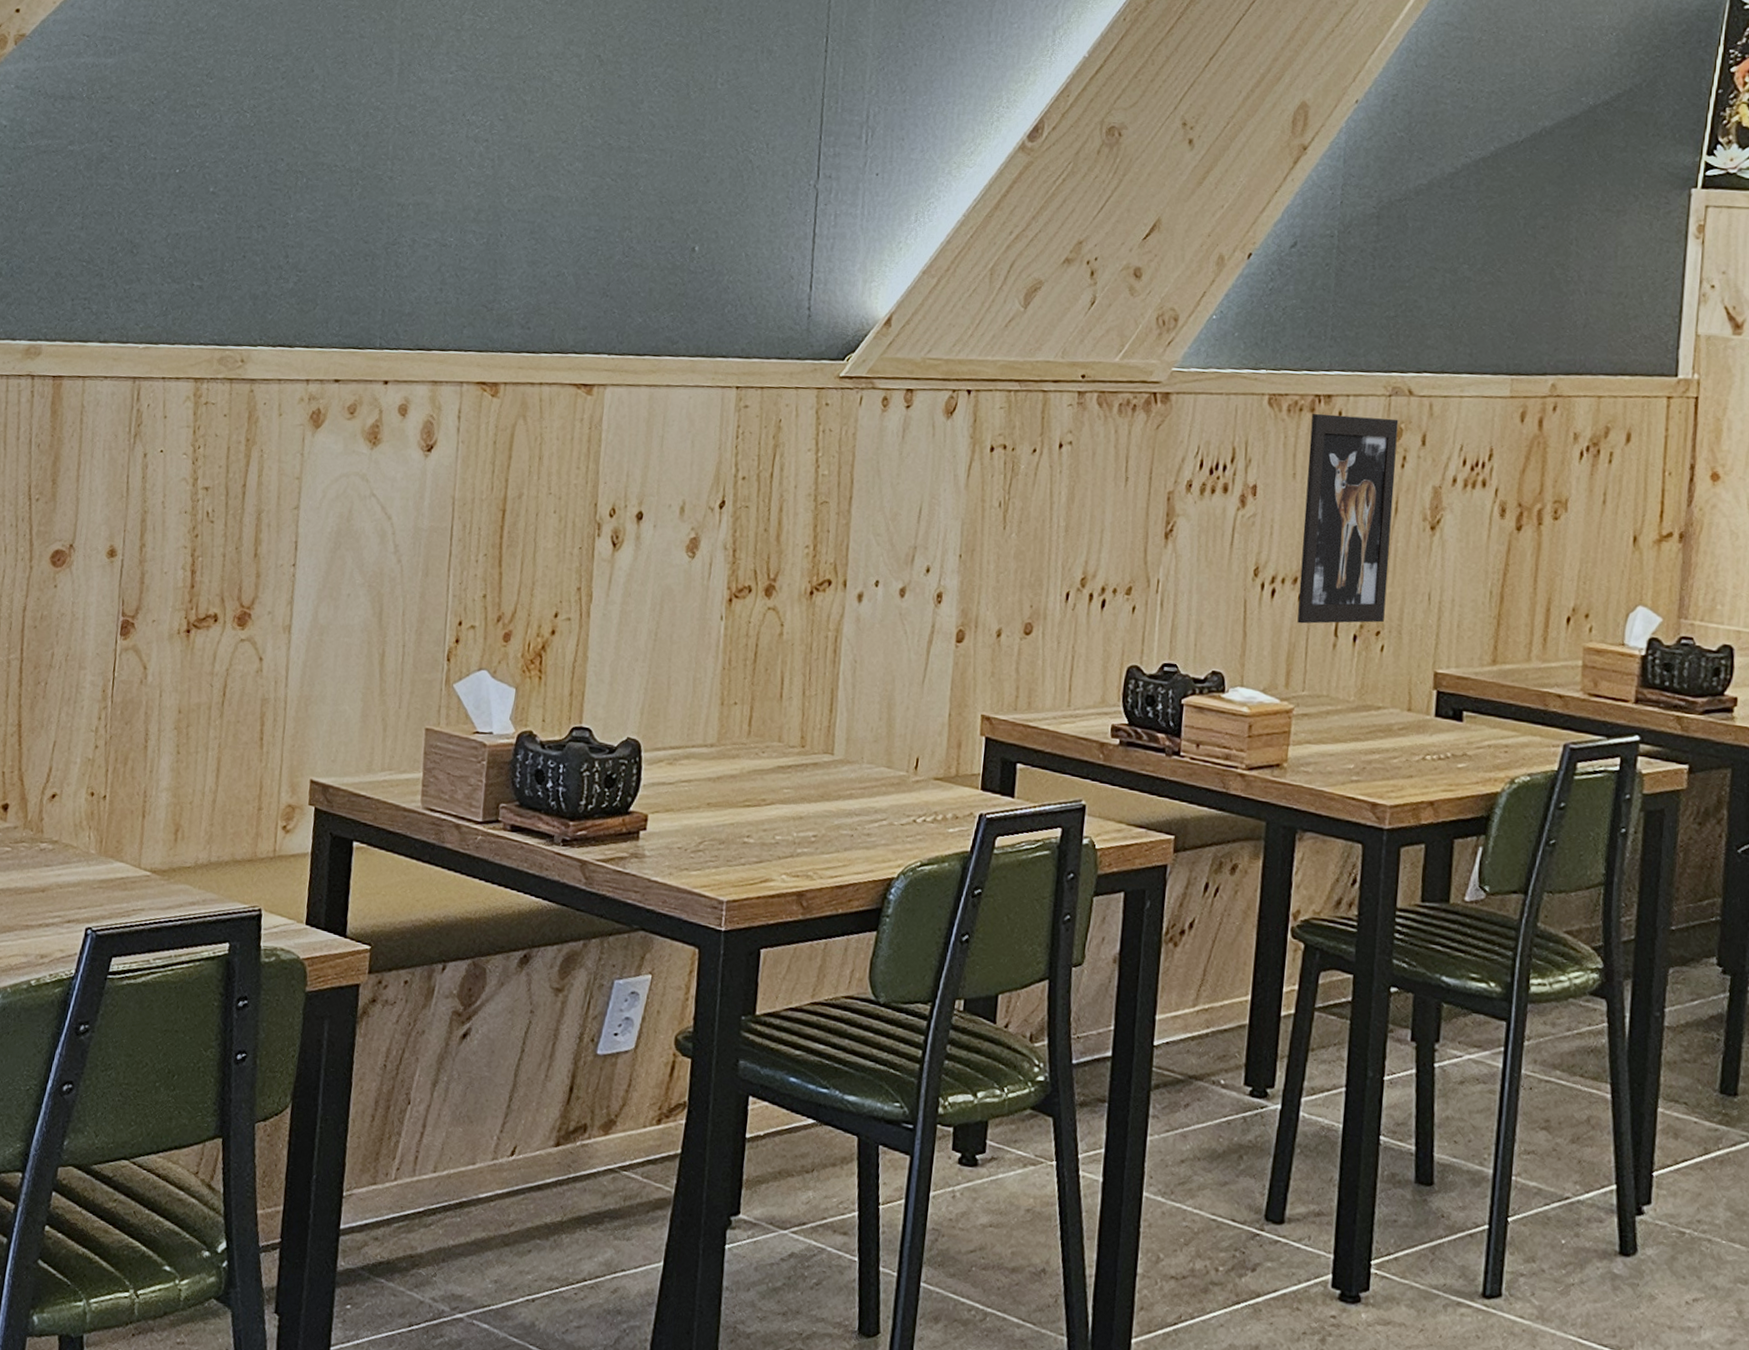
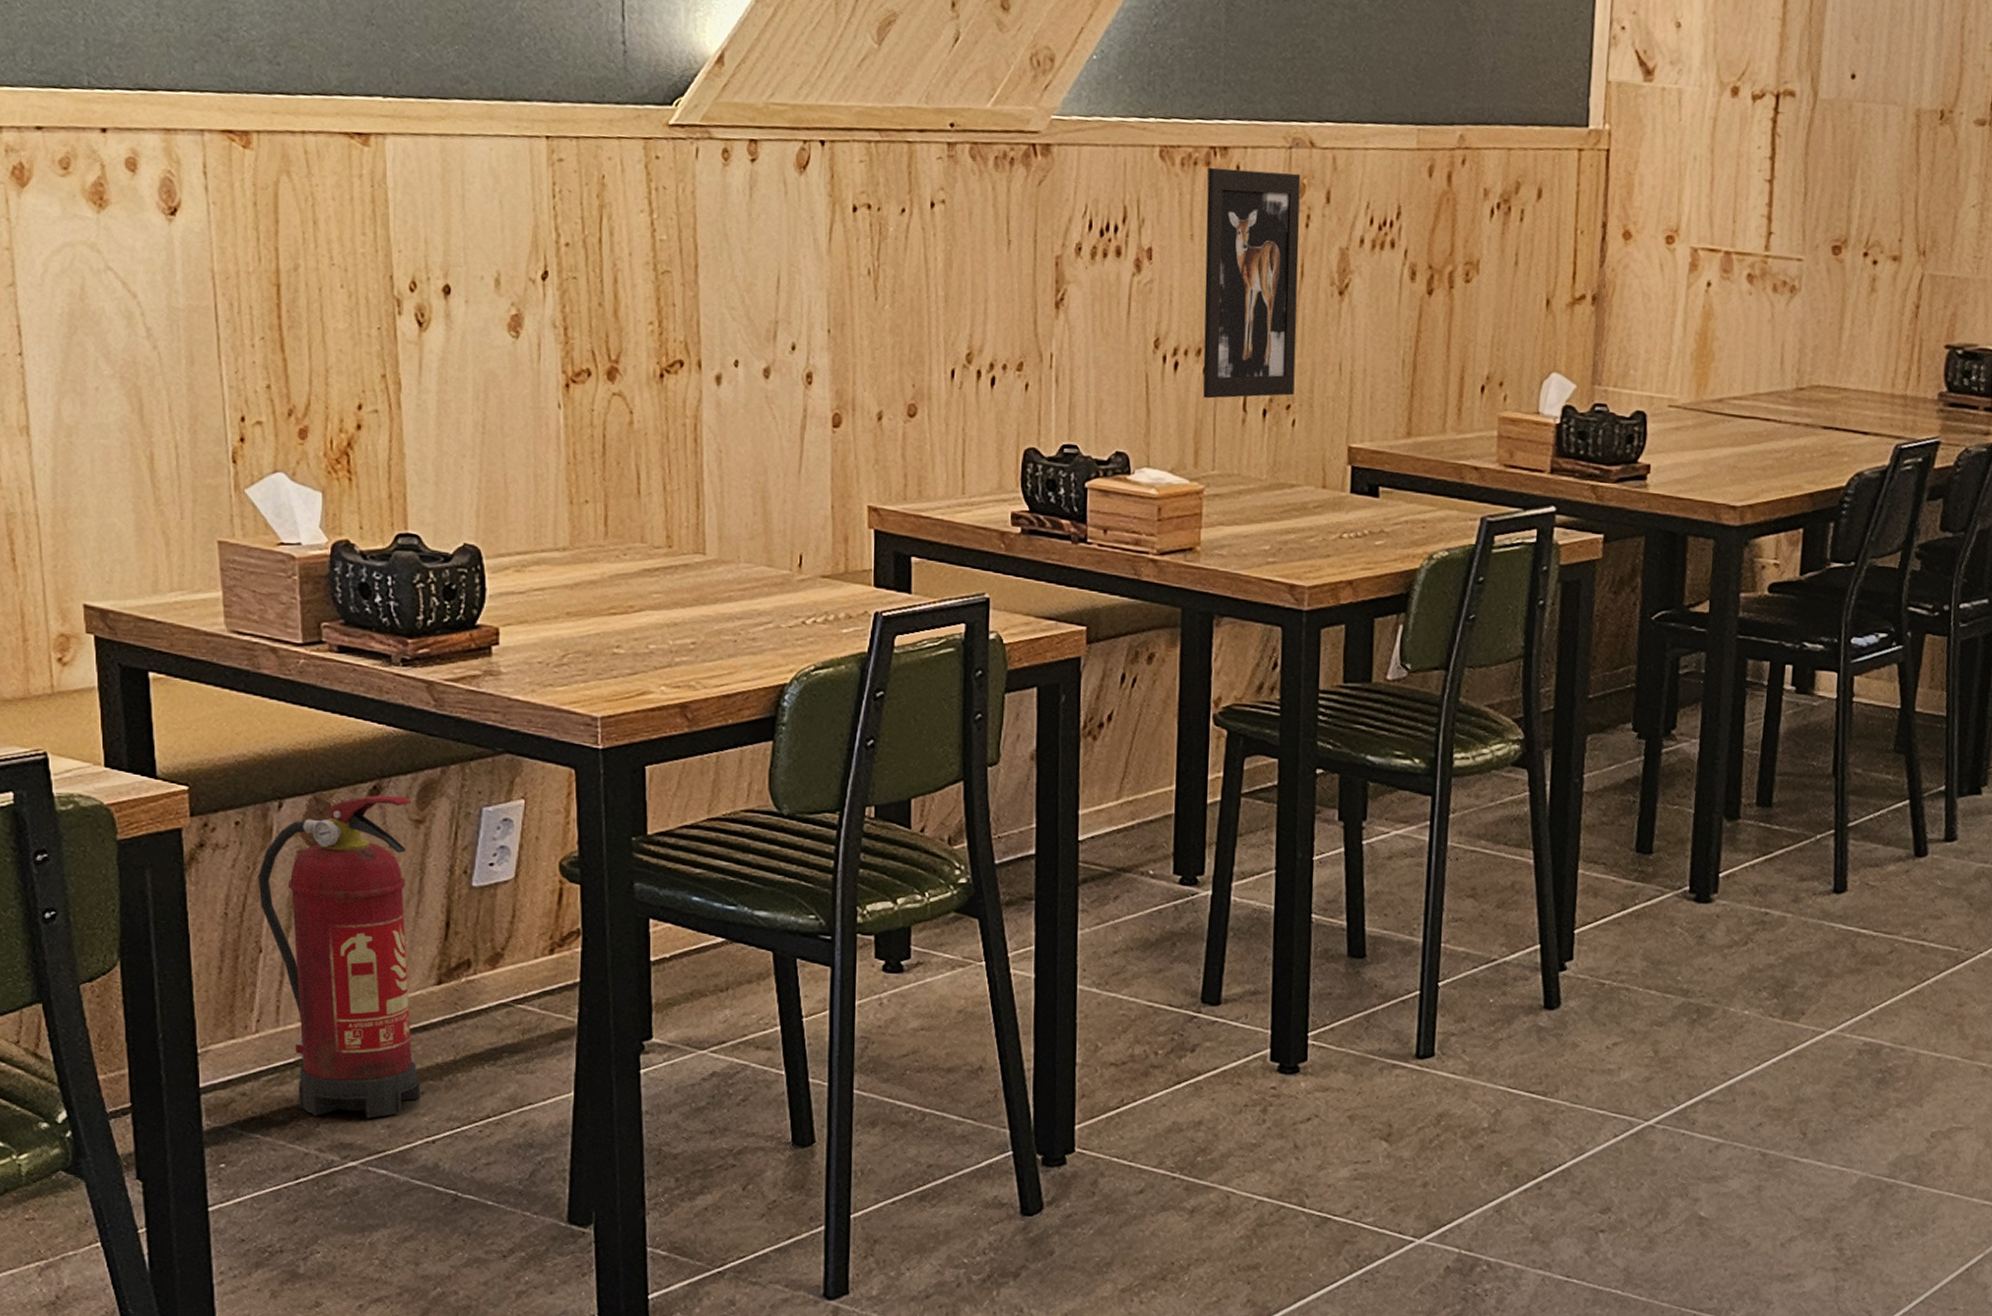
fire extinguisher: none [415,963,555,1272] -> present [258,795,421,1119]

